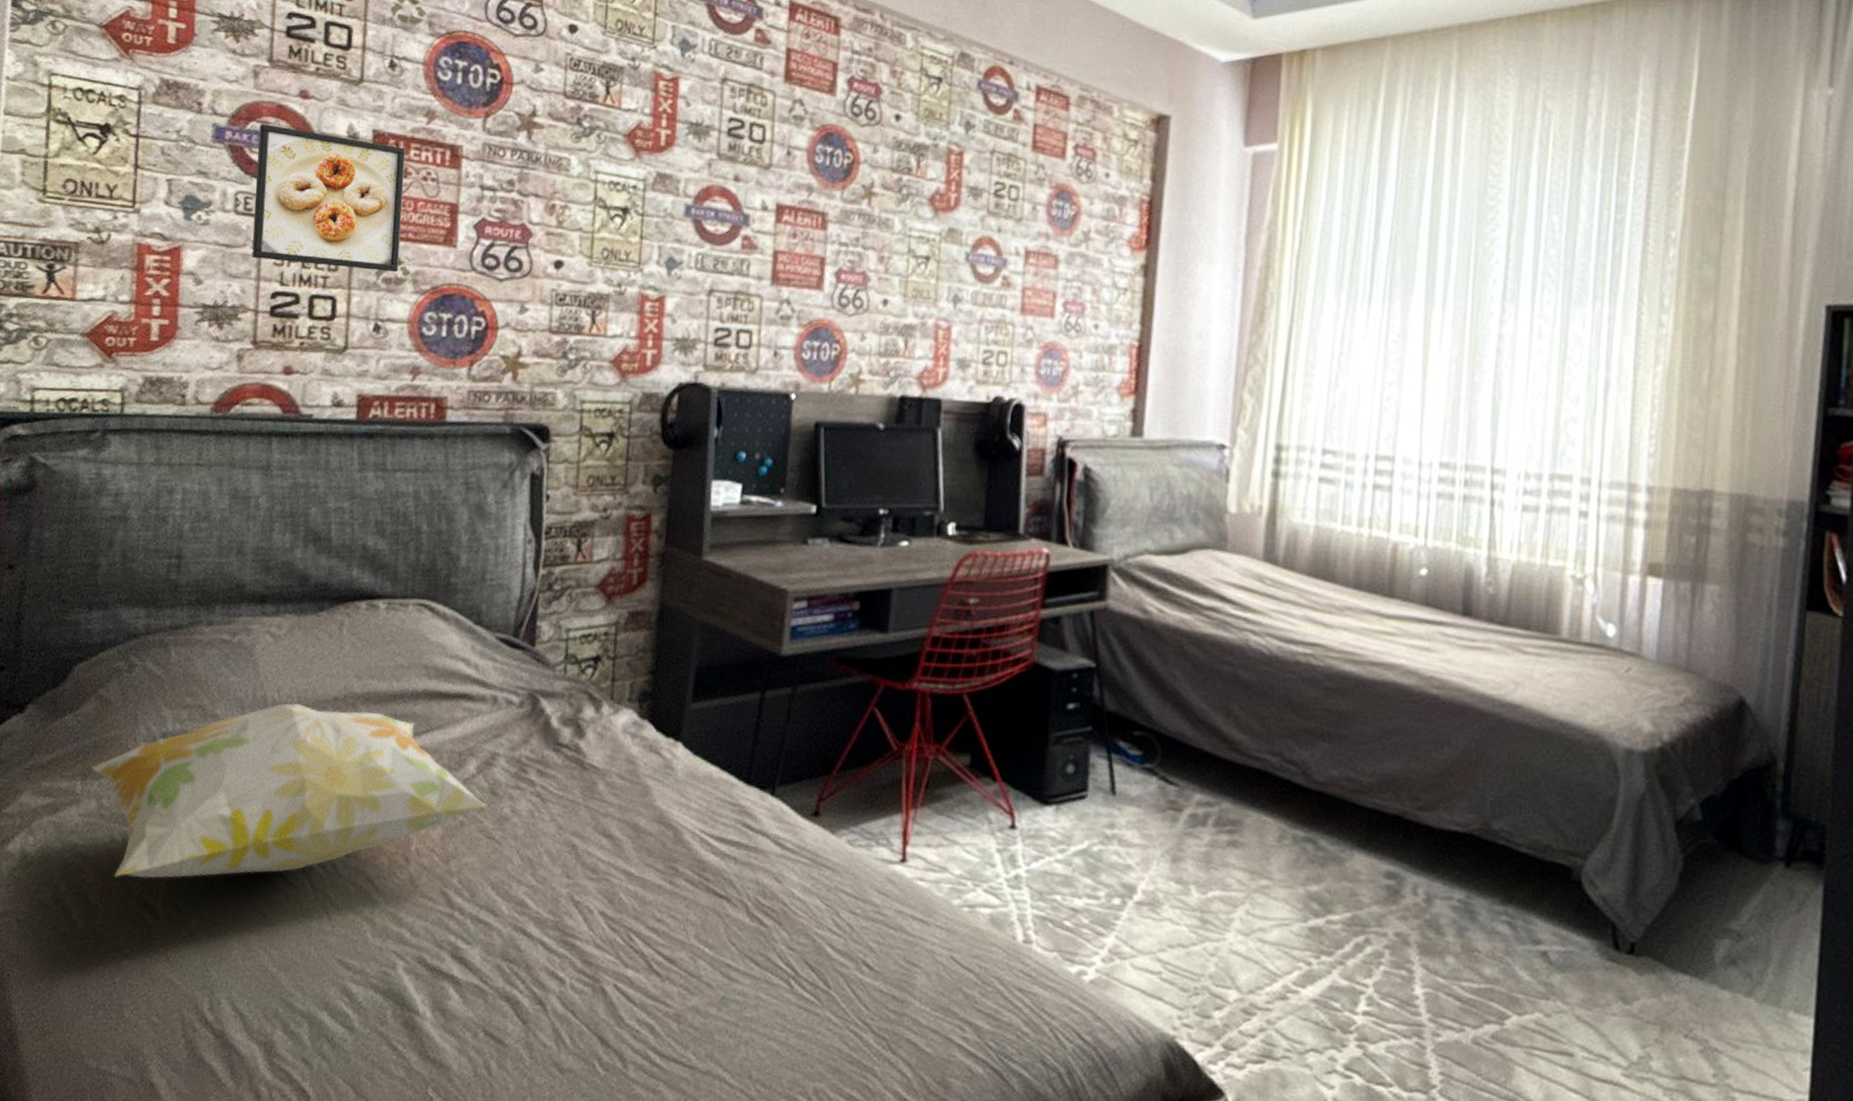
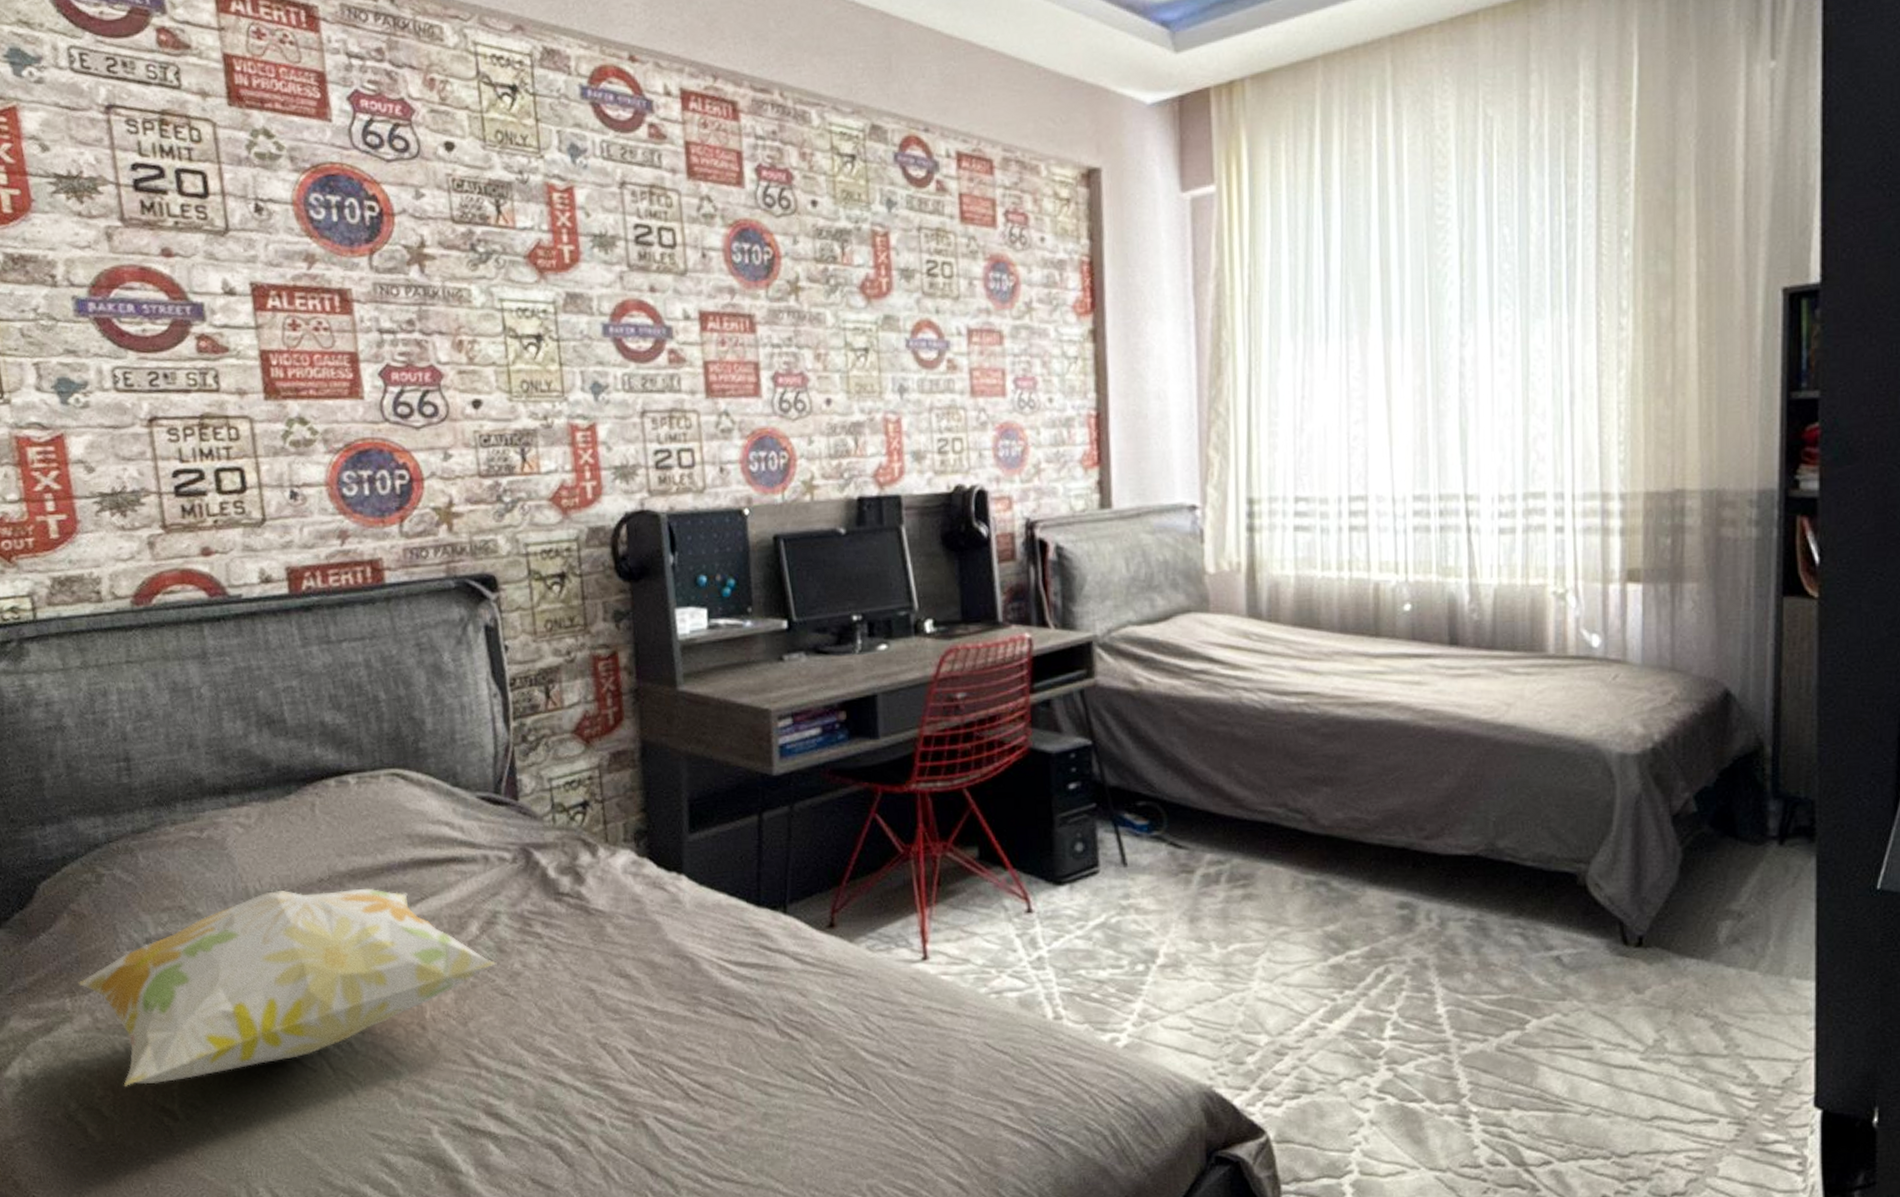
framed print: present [252,124,406,273] -> none [124,290,306,437]

